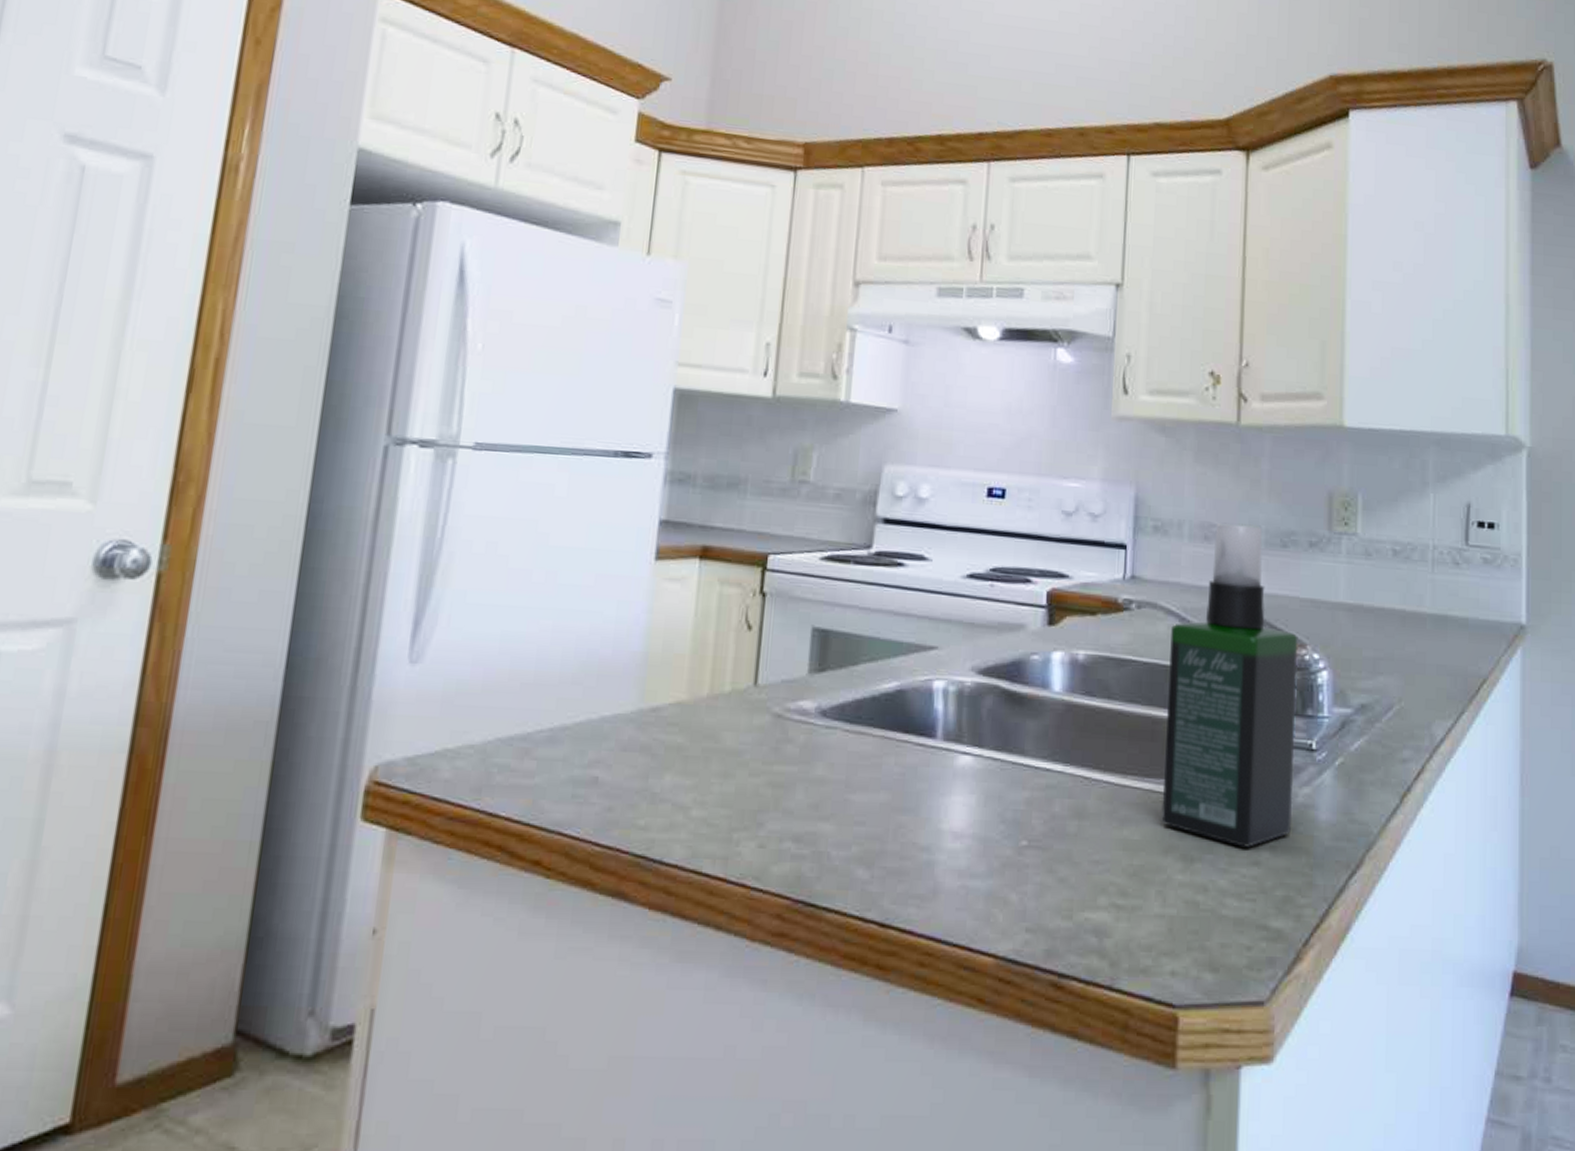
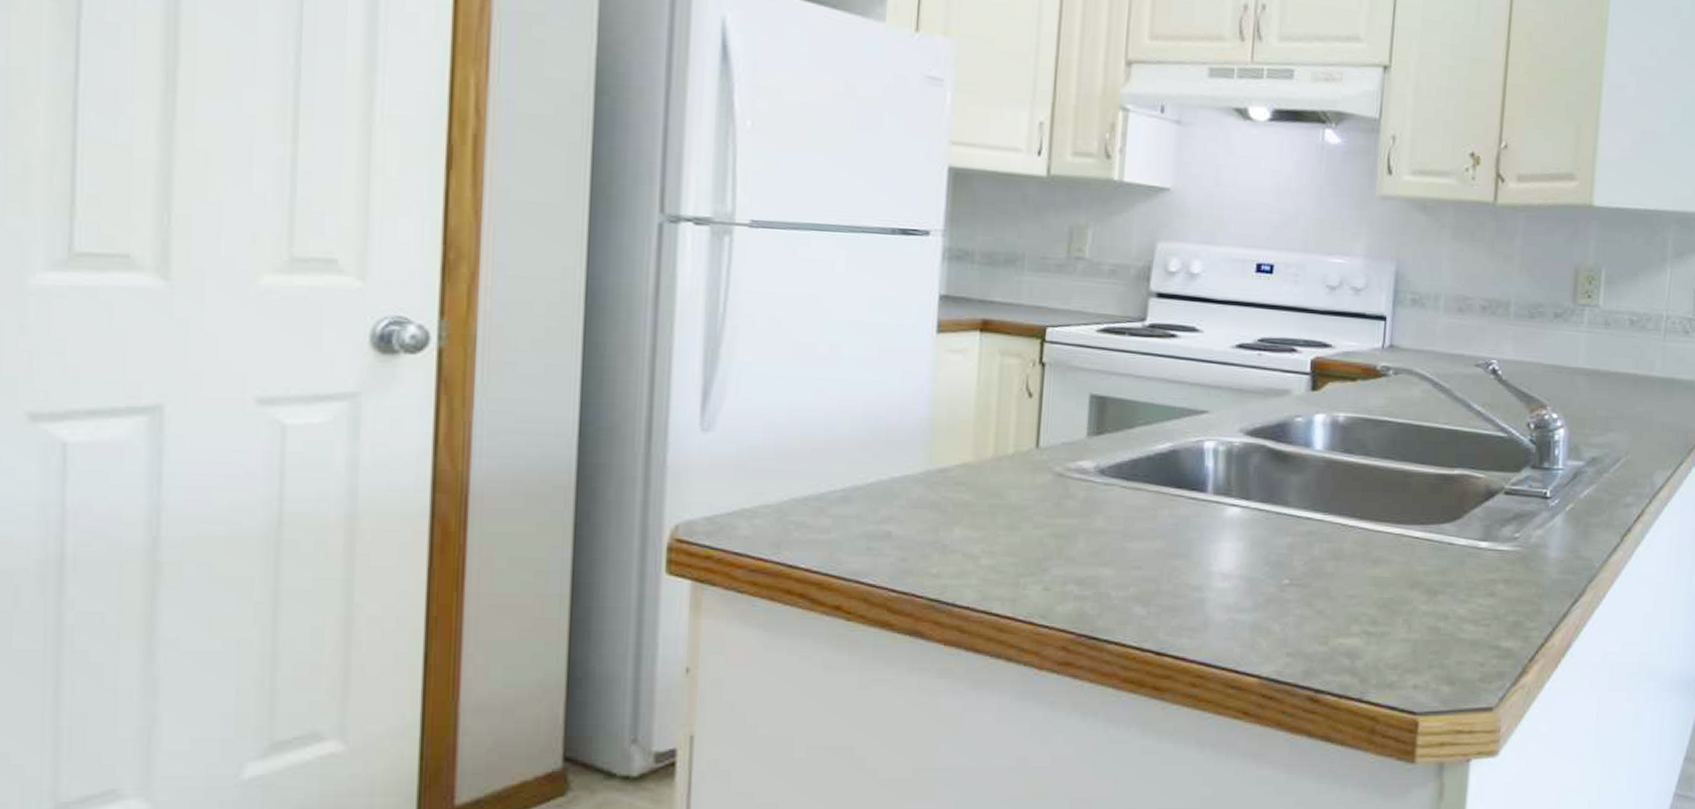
spray bottle: present [1161,523,1298,847] -> none [1409,296,1540,581]

